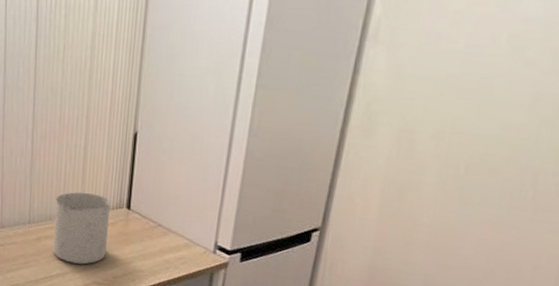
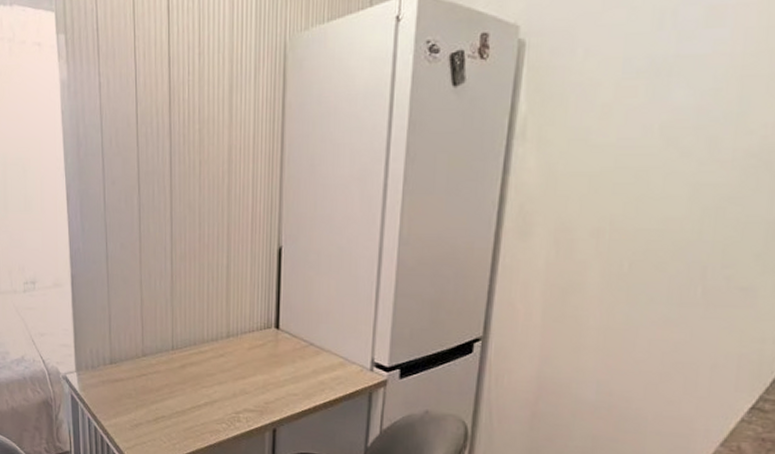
flower pot: present [53,192,110,265] -> none [199,314,257,391]

